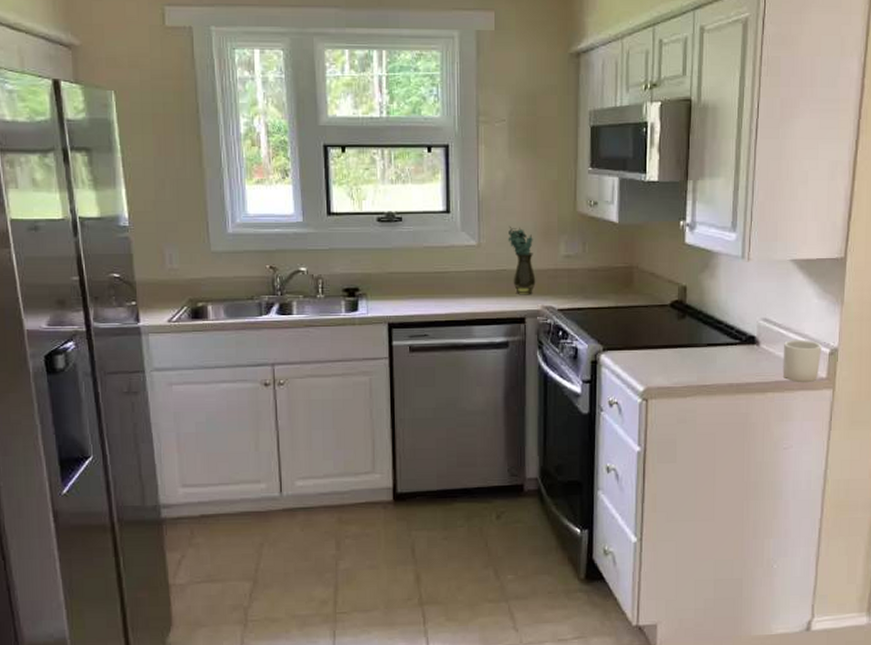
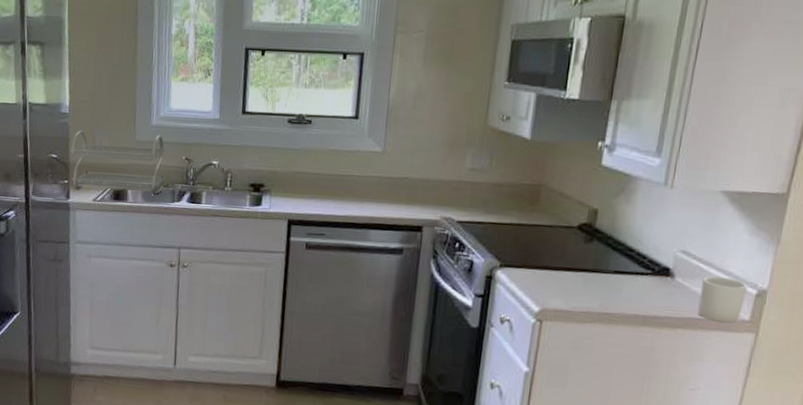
dish rack: none [134,243,250,312] -> present [70,130,166,196]
vase: present [507,225,536,294] -> none [413,135,439,204]

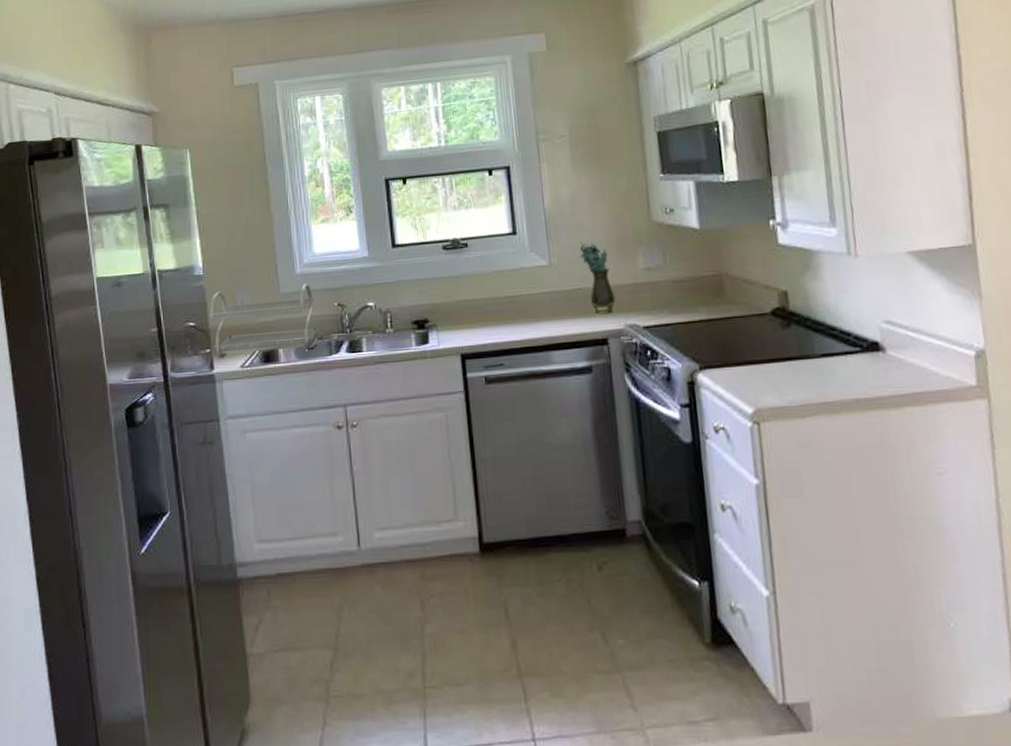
vase: none [413,135,439,204] -> present [580,242,616,314]
mug: present [697,276,748,324] -> none [915,342,966,394]

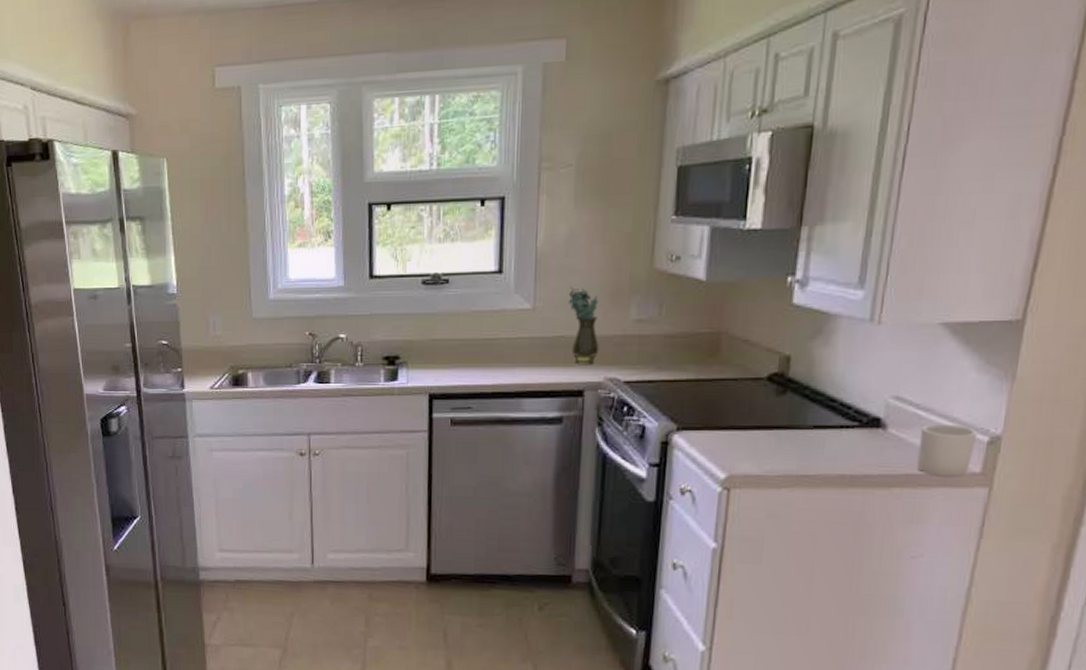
dish rack: present [208,283,319,359] -> none [181,309,289,379]
mug: none [915,342,966,394] -> present [916,424,977,478]

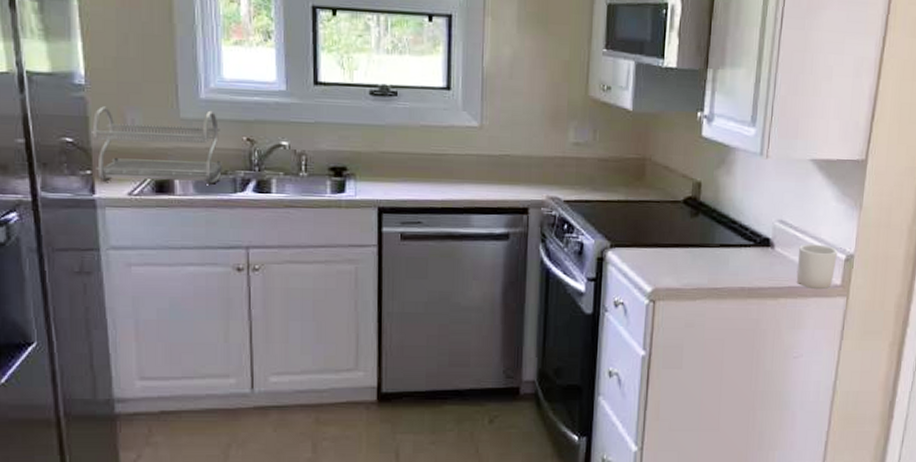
dish rack: none [181,309,289,379] -> present [90,106,223,186]
vase: present [568,286,599,364] -> none [512,107,542,183]

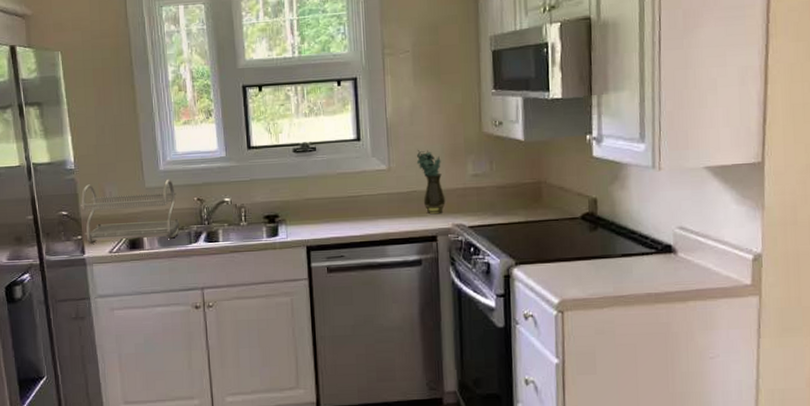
vase: none [512,107,542,183] -> present [416,149,446,214]
mug: present [796,244,838,290] -> none [702,246,744,291]

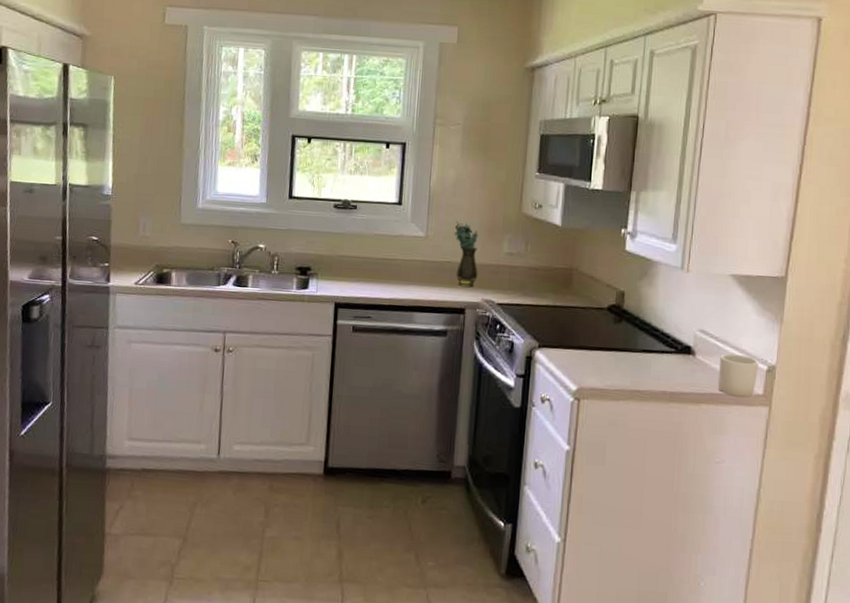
dish rack: present [80,179,180,245] -> none [111,212,212,279]
mug: none [702,246,744,291] -> present [717,353,759,398]

